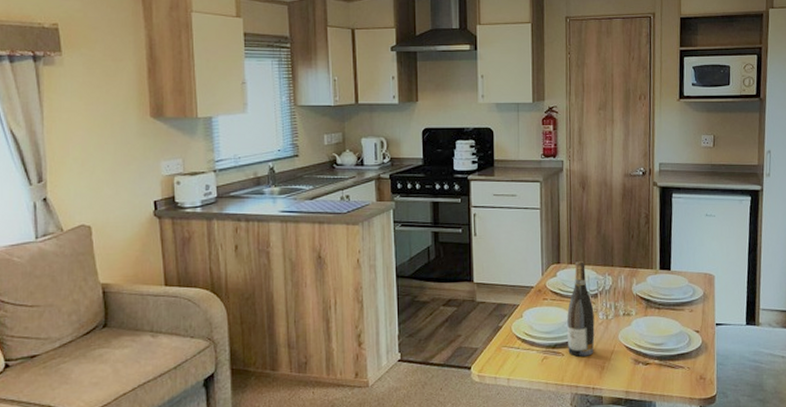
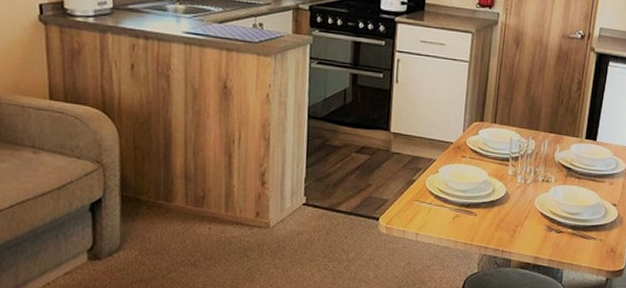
wine bottle: present [567,261,595,357] -> none [481,121,513,219]

